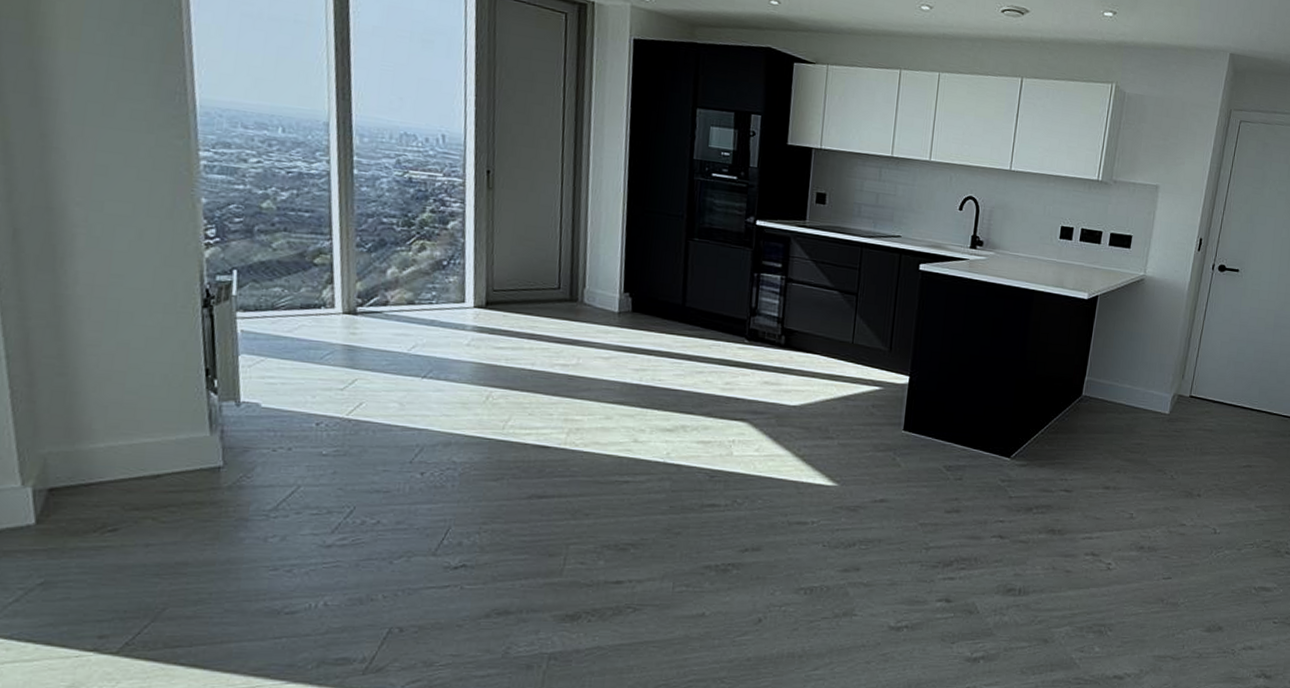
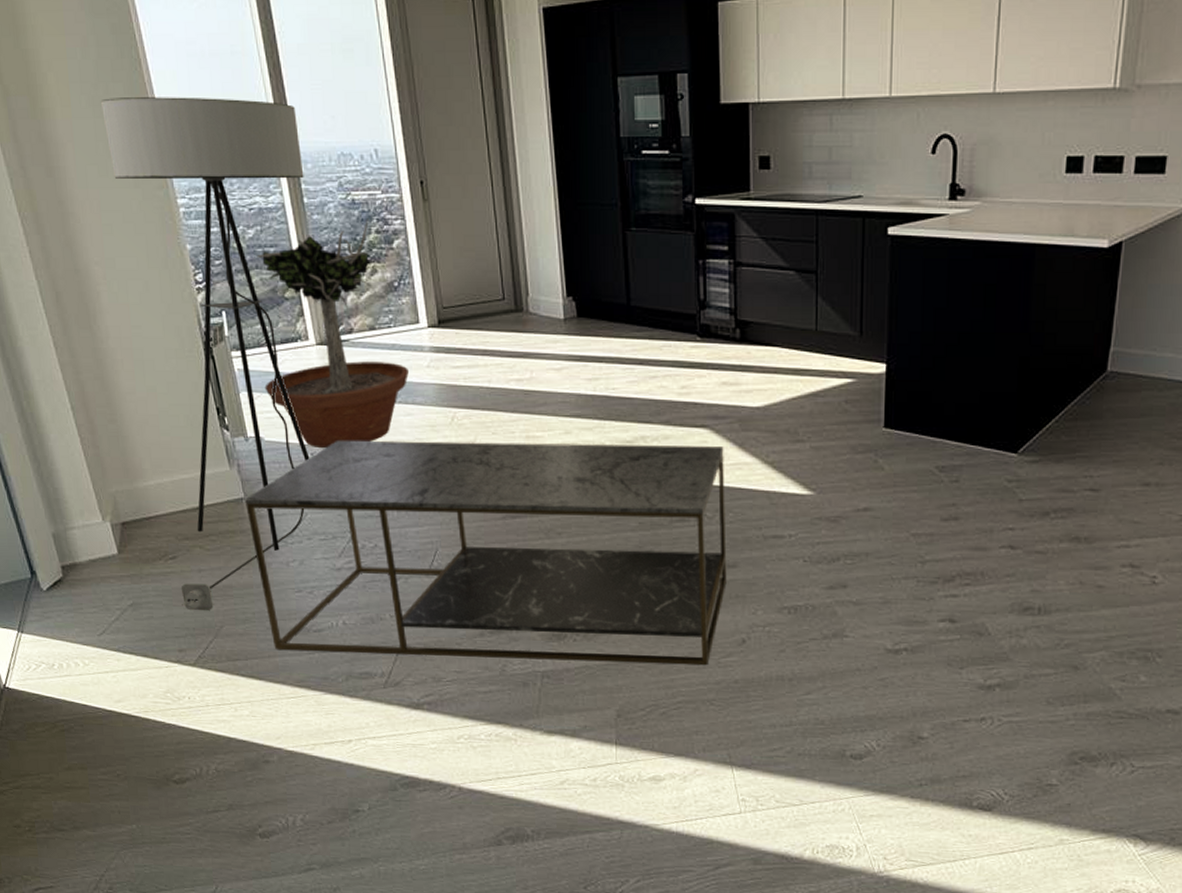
floor lamp: none [114,39,360,592] -> present [100,97,310,611]
coffee table: none [222,412,760,643] -> present [244,440,727,665]
potted tree: none [271,196,446,418] -> present [257,217,409,448]

